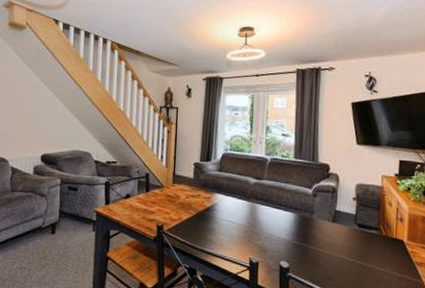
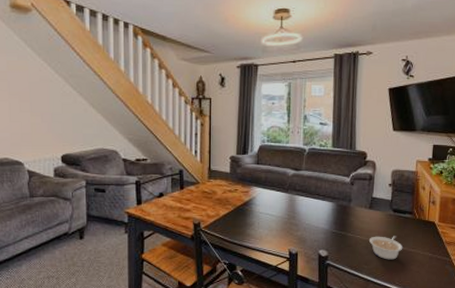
legume: none [333,250,369,277] -> present [369,236,403,260]

